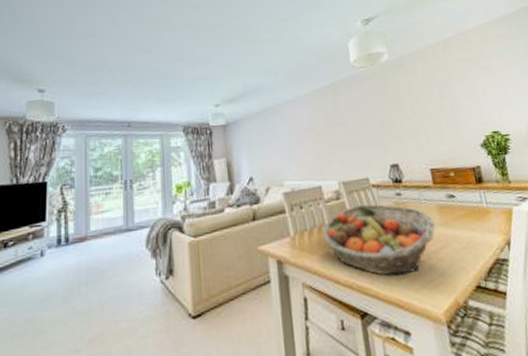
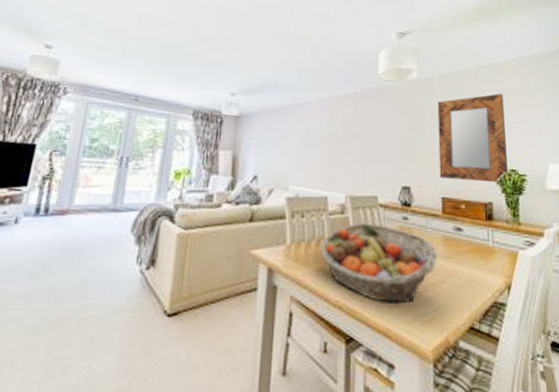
home mirror: none [412,61,490,151] -> present [437,94,508,183]

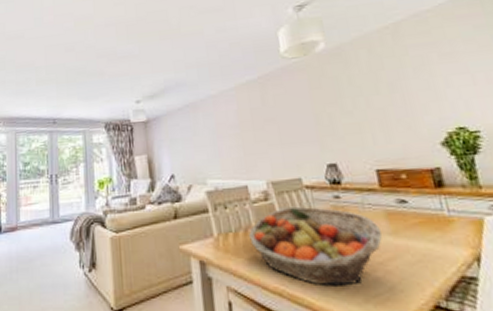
home mirror: present [437,94,508,183] -> none [353,46,454,149]

